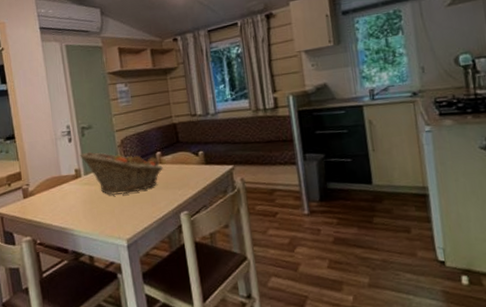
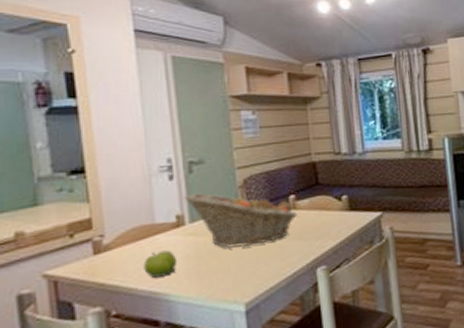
fruit: none [55,196,78,217] -> present [143,250,178,278]

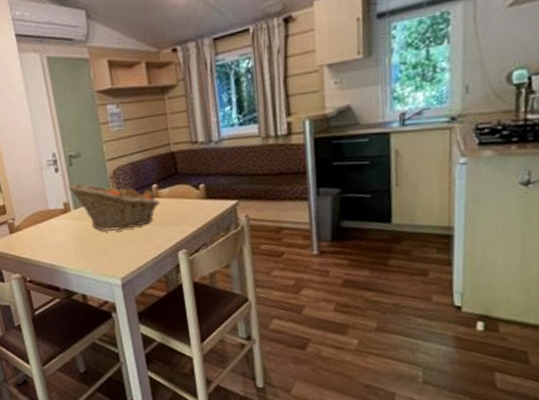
fruit: present [143,250,178,278] -> none [44,231,68,254]

